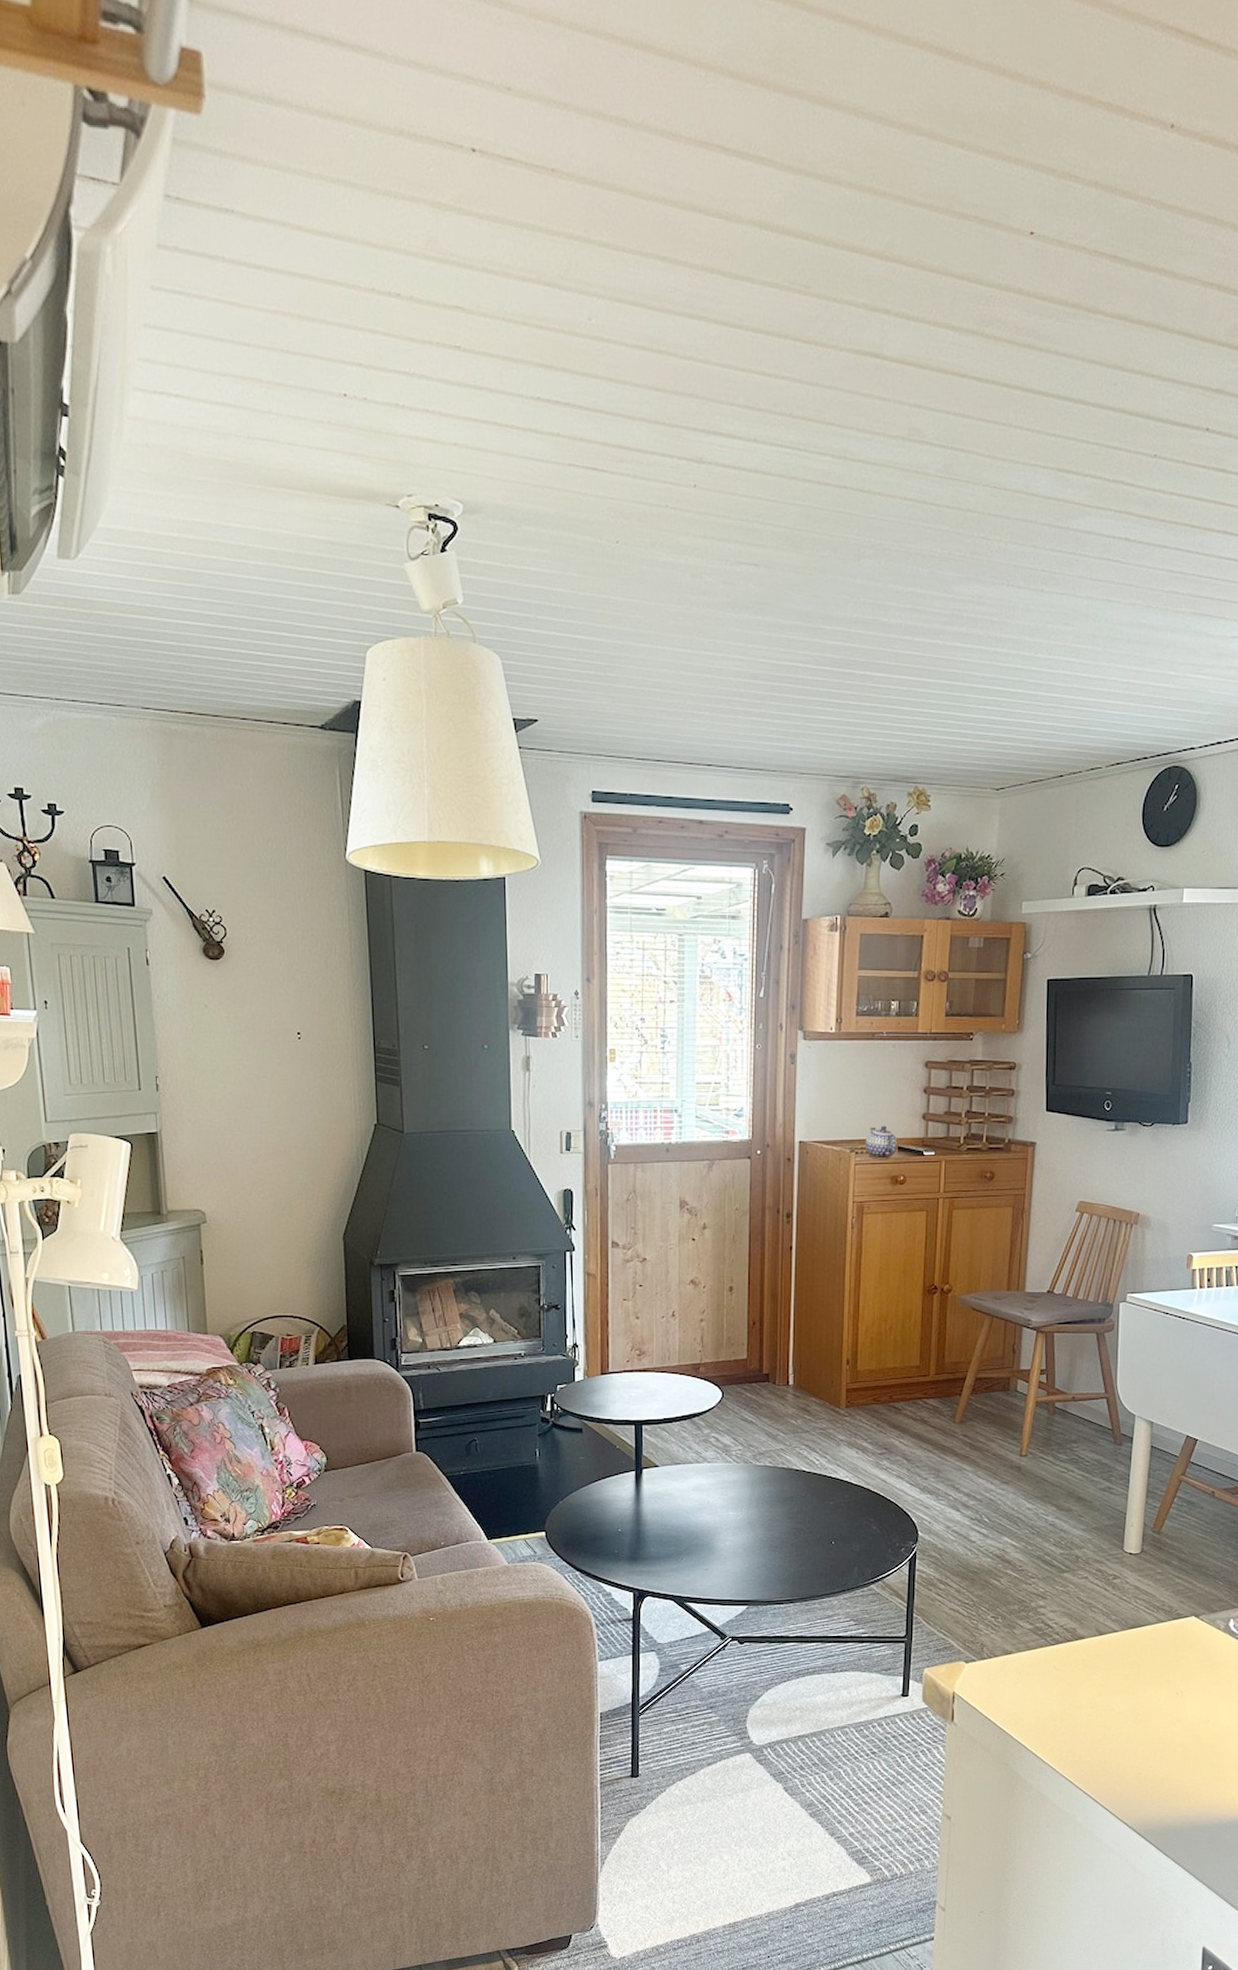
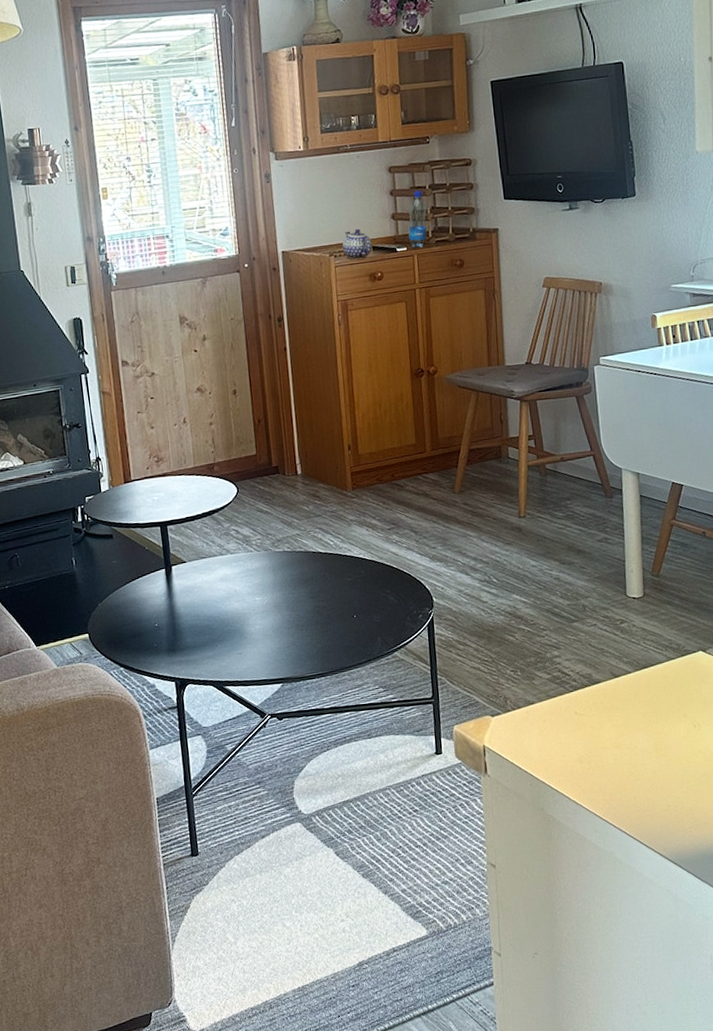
bottle: none [937,1091,961,1155] -> present [408,190,427,248]

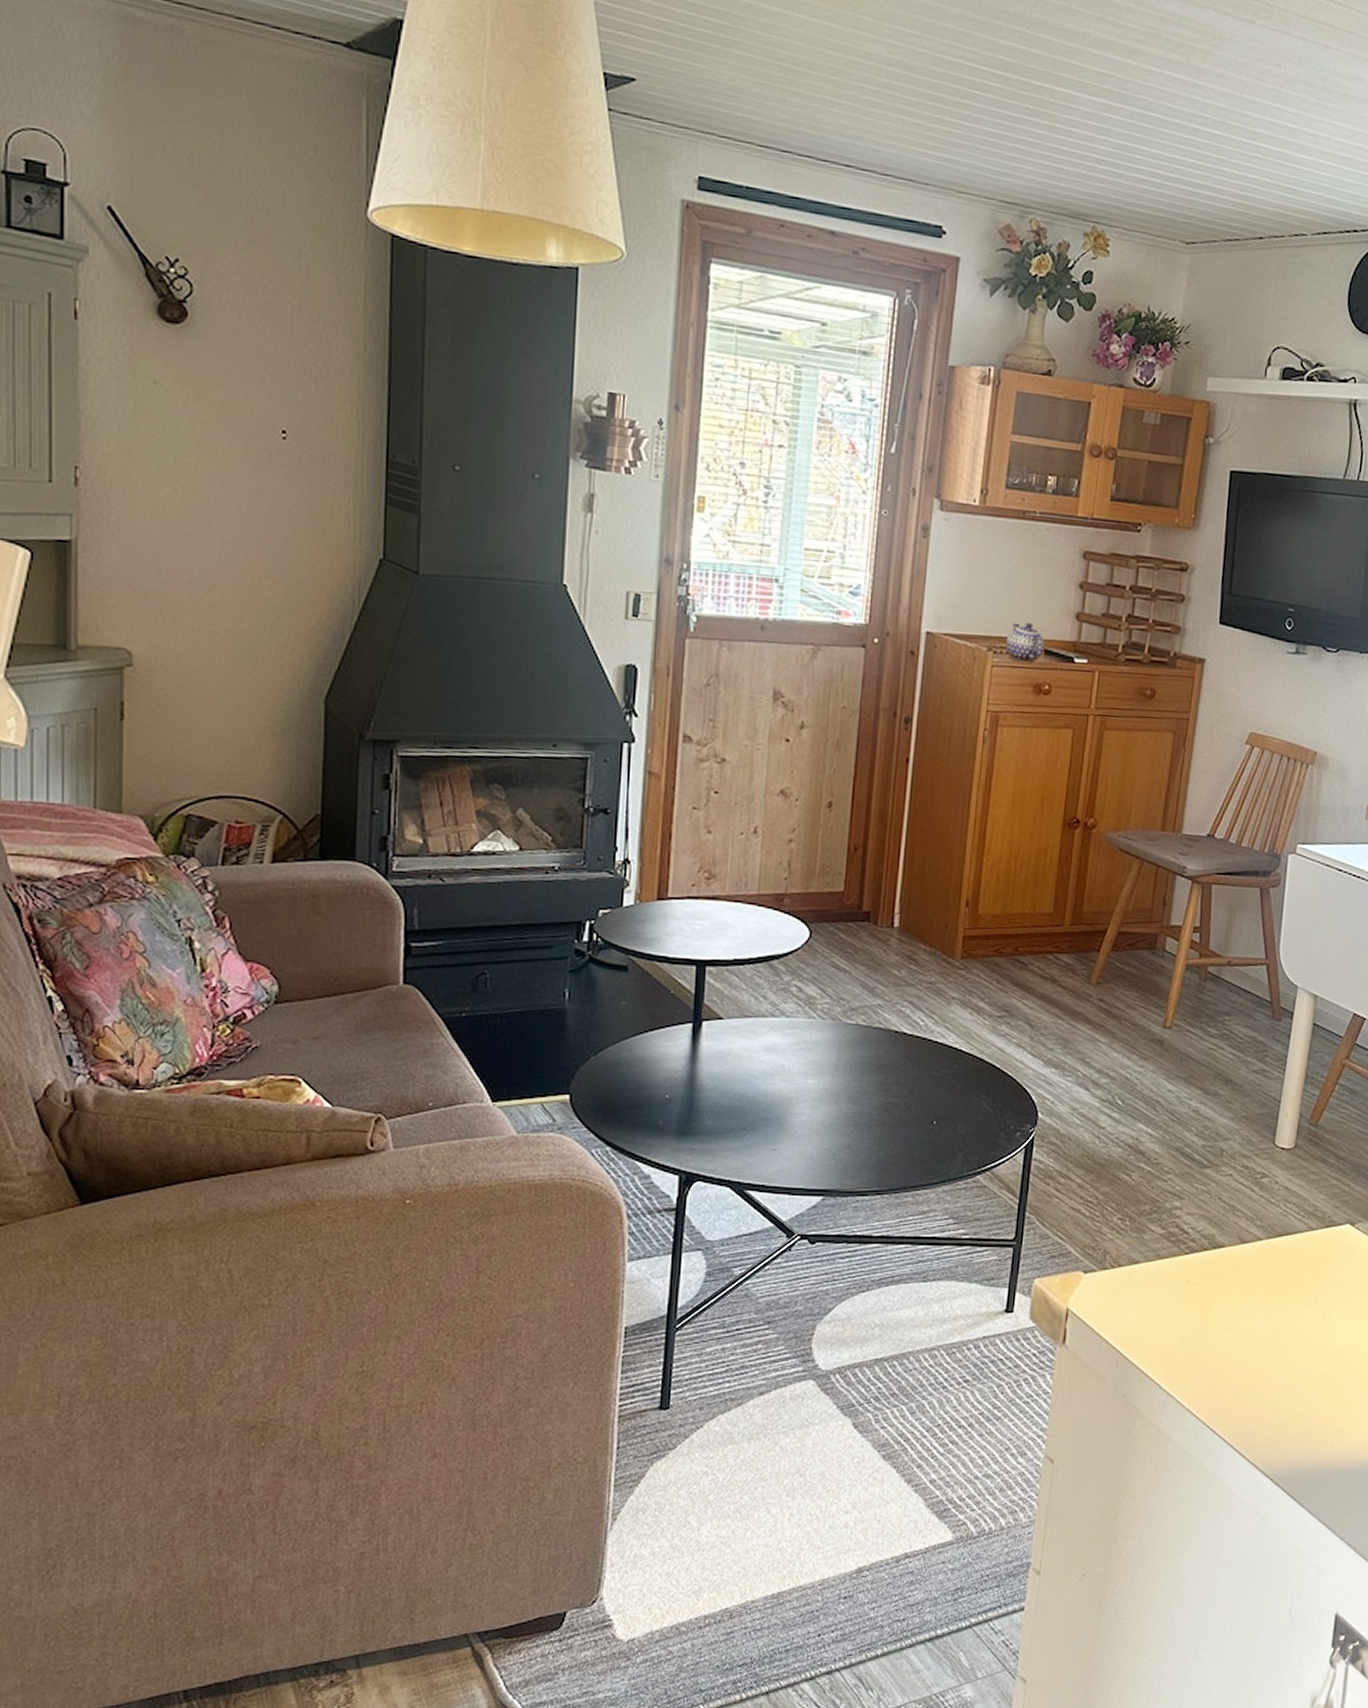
bottle: present [408,190,427,248] -> none [1091,589,1122,664]

